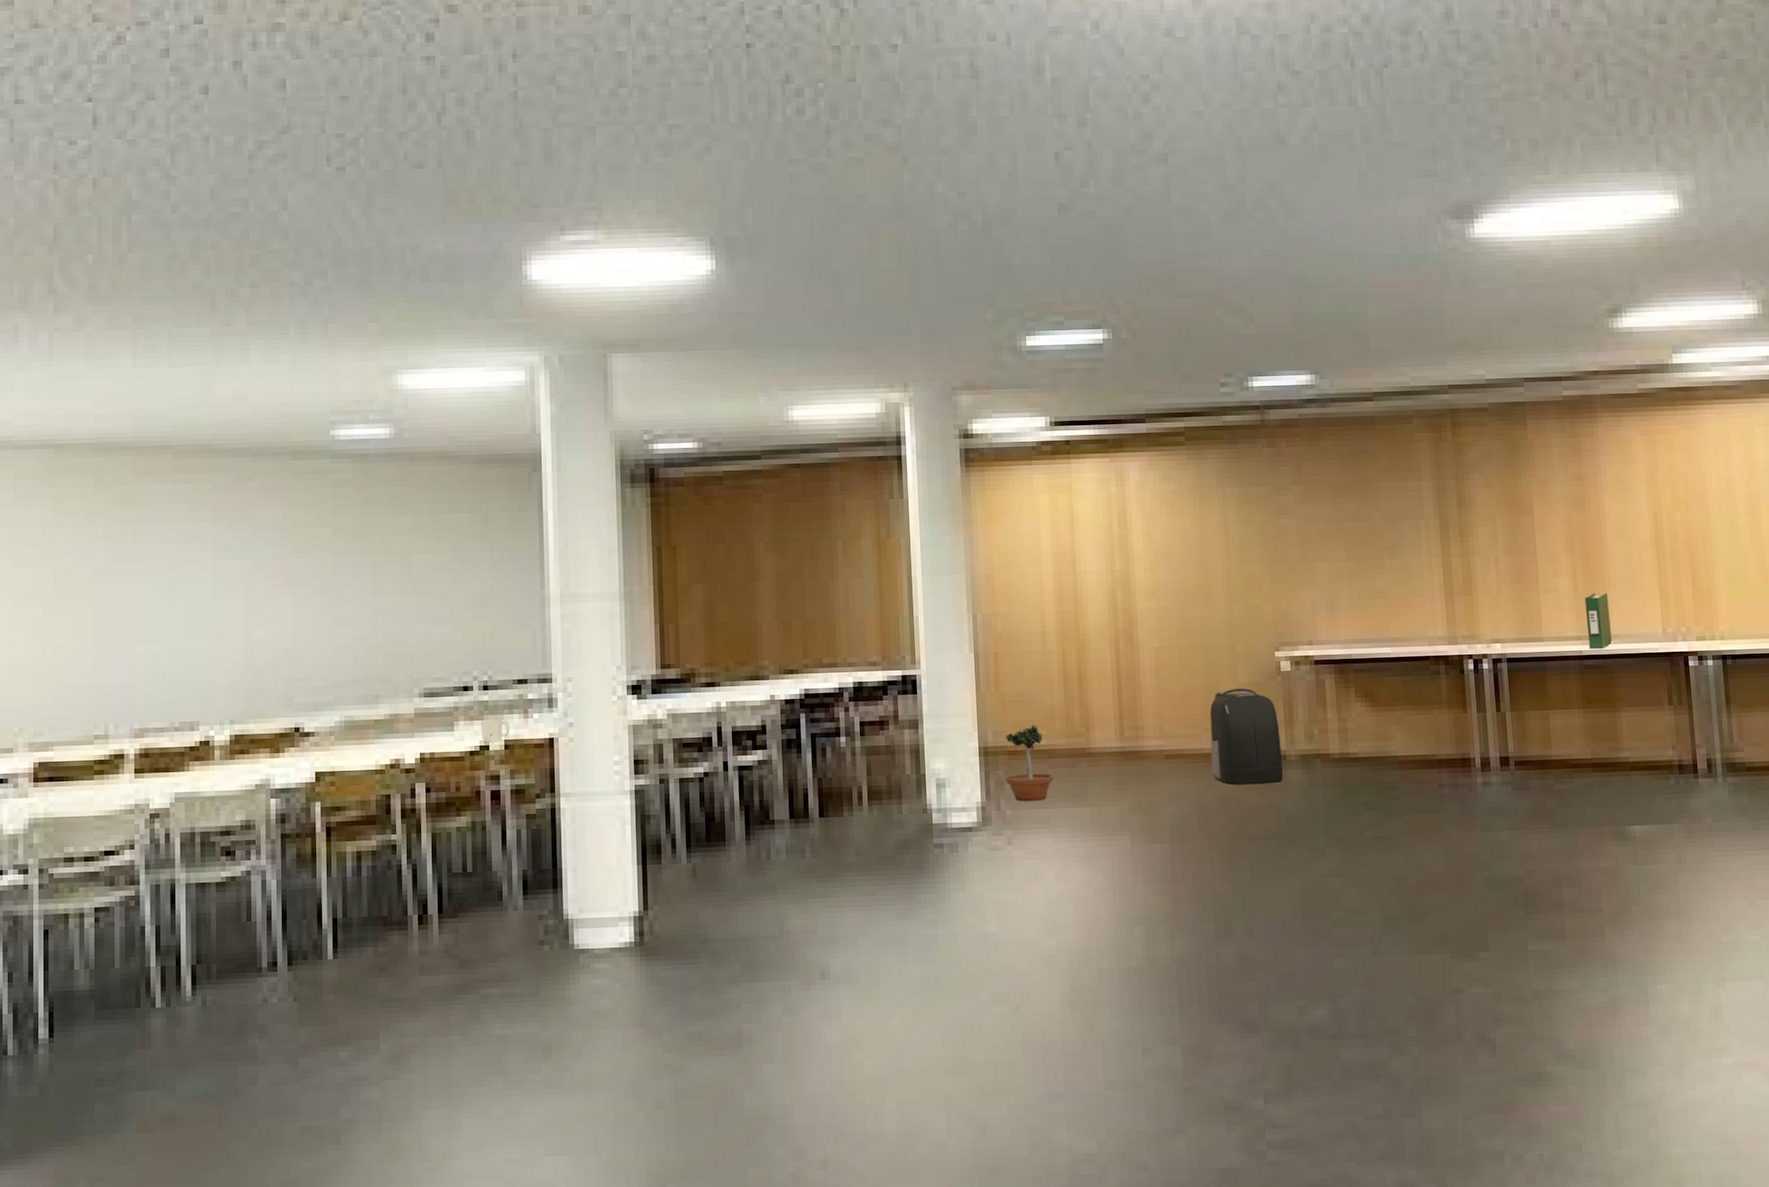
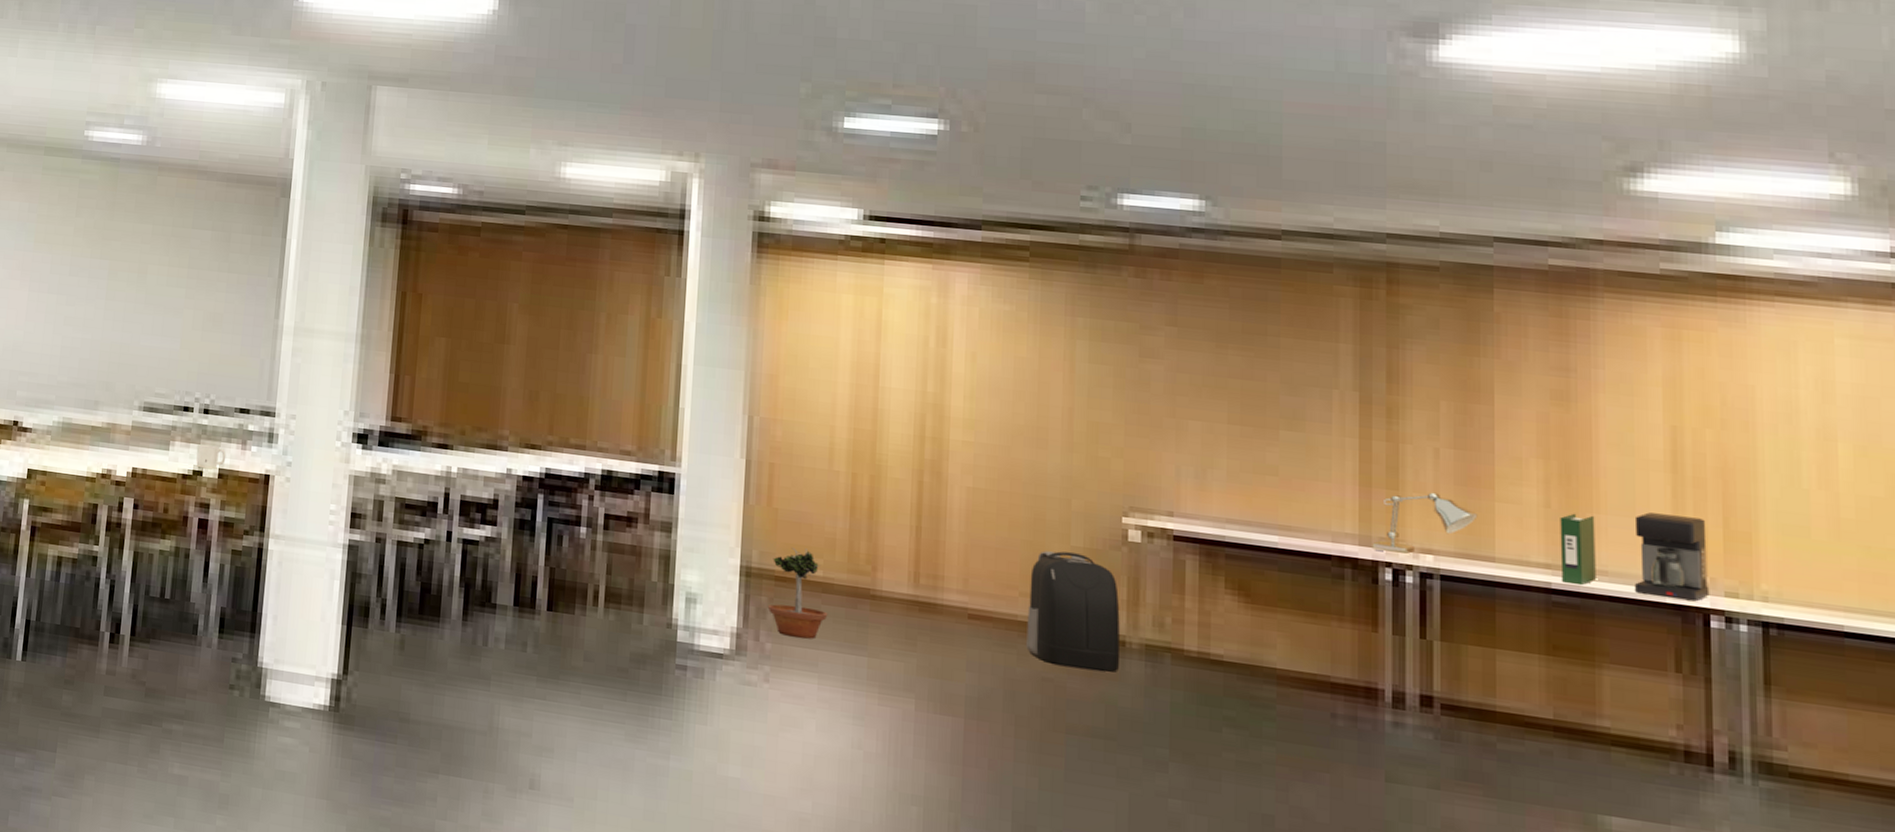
desk lamp: none [1457,592,1529,647] -> present [1372,492,1478,555]
coffee maker: none [1634,582,1687,649] -> present [1634,512,1710,602]

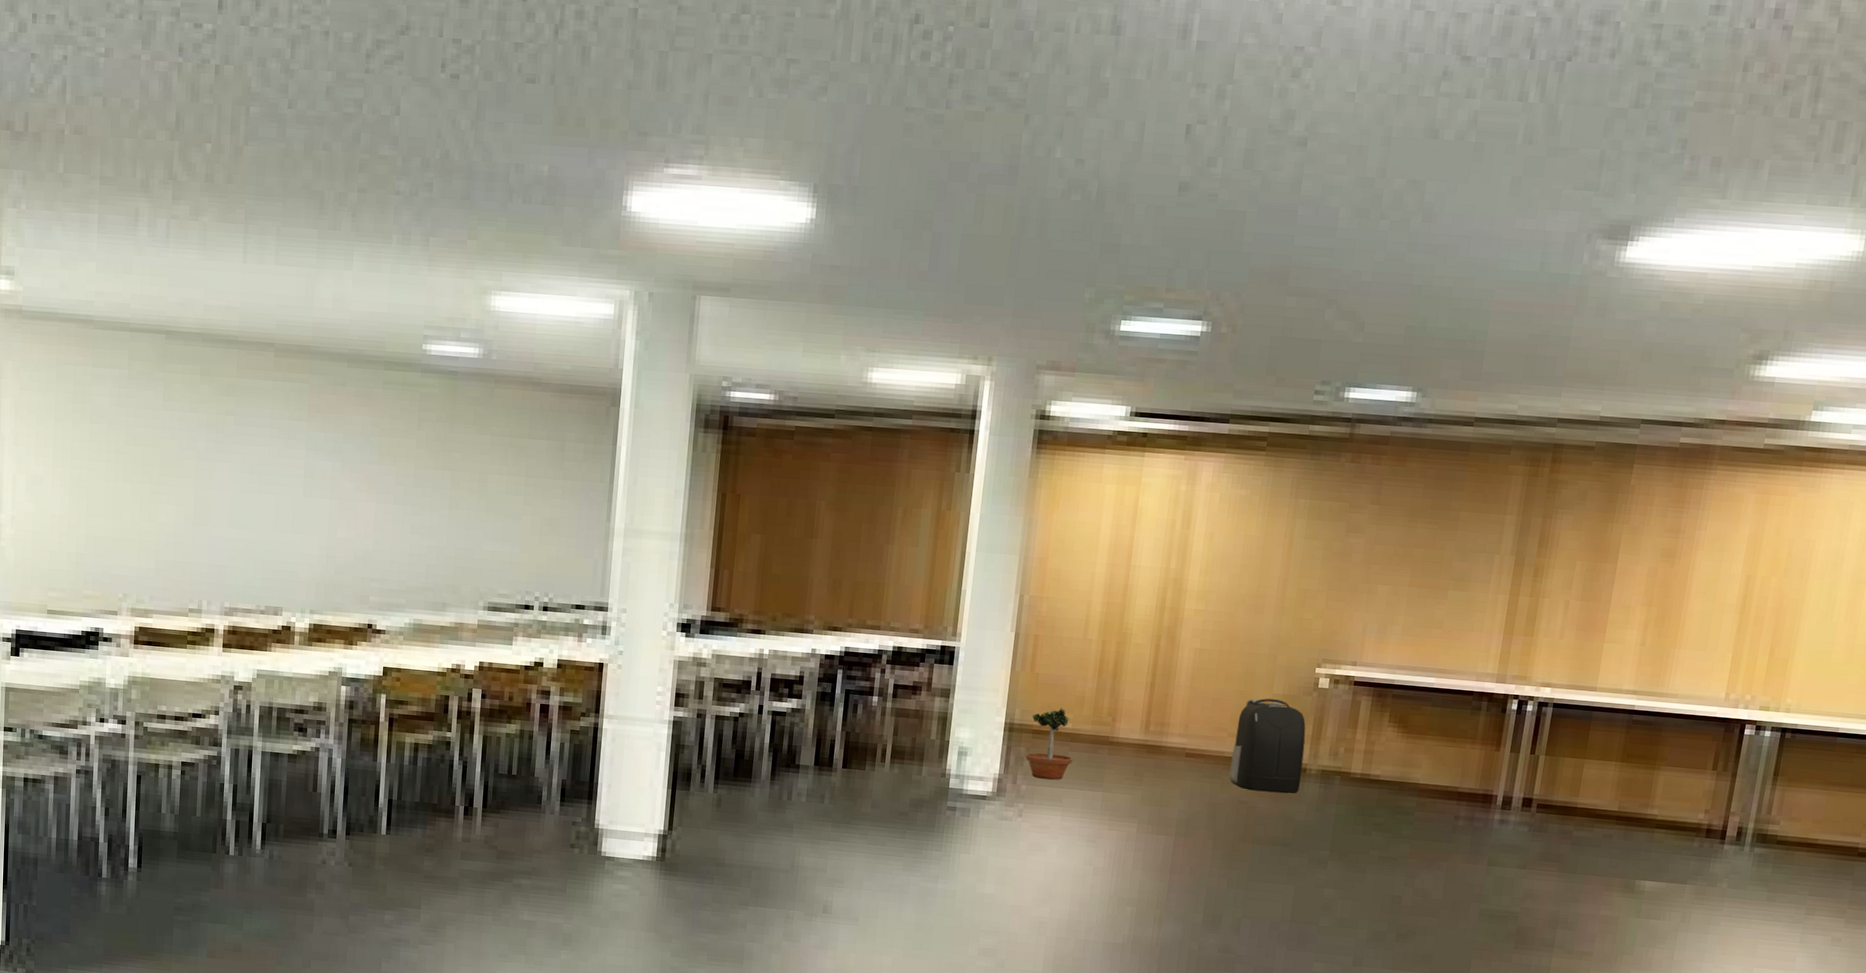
mug: present [196,444,226,470] -> none [537,638,564,661]
desk lamp: present [1372,492,1478,555] -> none [1505,637,1590,689]
binder: present [1560,513,1596,586] -> none [1643,649,1677,707]
coffee maker: present [1634,512,1710,602] -> none [1695,646,1757,715]

